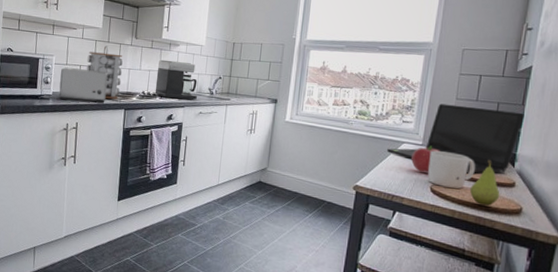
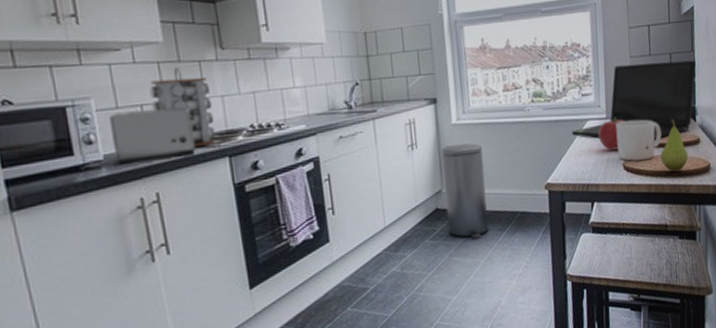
coffee maker: present [154,59,197,100] -> none [264,71,331,127]
pedal bin: none [265,136,307,212] -> present [441,143,489,238]

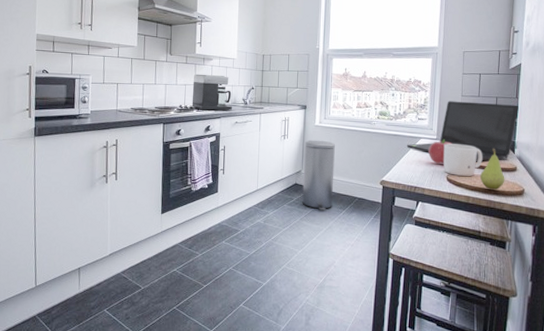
toaster: present [110,107,196,166] -> none [97,85,147,120]
spice rack: present [149,67,217,148] -> none [123,63,159,115]
coffee maker: none [264,71,331,127] -> present [191,74,232,111]

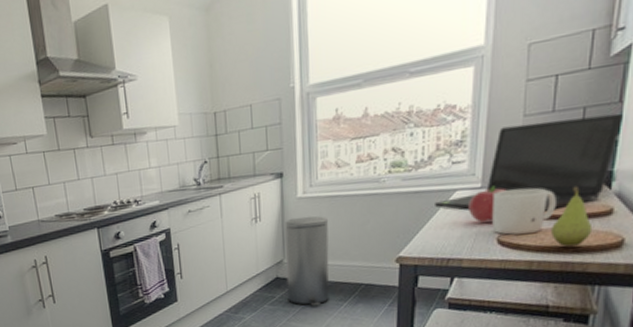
coffee maker: present [191,74,232,111] -> none [125,152,181,203]

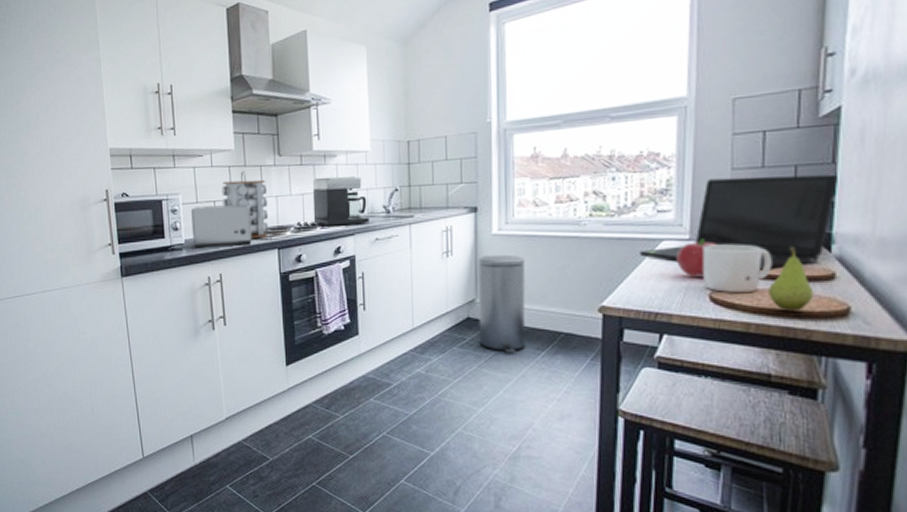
toaster: none [12,188,72,235] -> present [191,204,254,250]
spice rack: none [38,155,88,221] -> present [221,170,270,239]
coffee maker: none [125,152,181,203] -> present [312,176,369,226]

